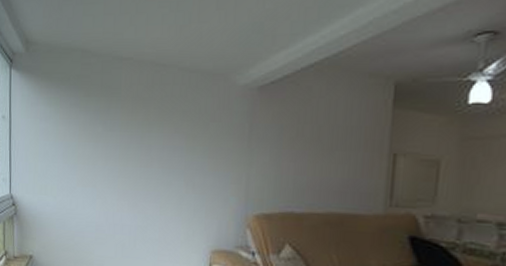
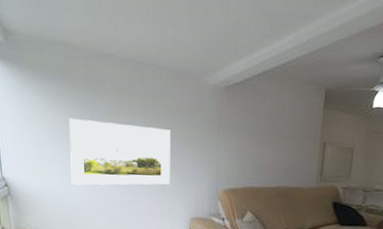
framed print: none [78,130,191,207] -> present [69,118,171,185]

